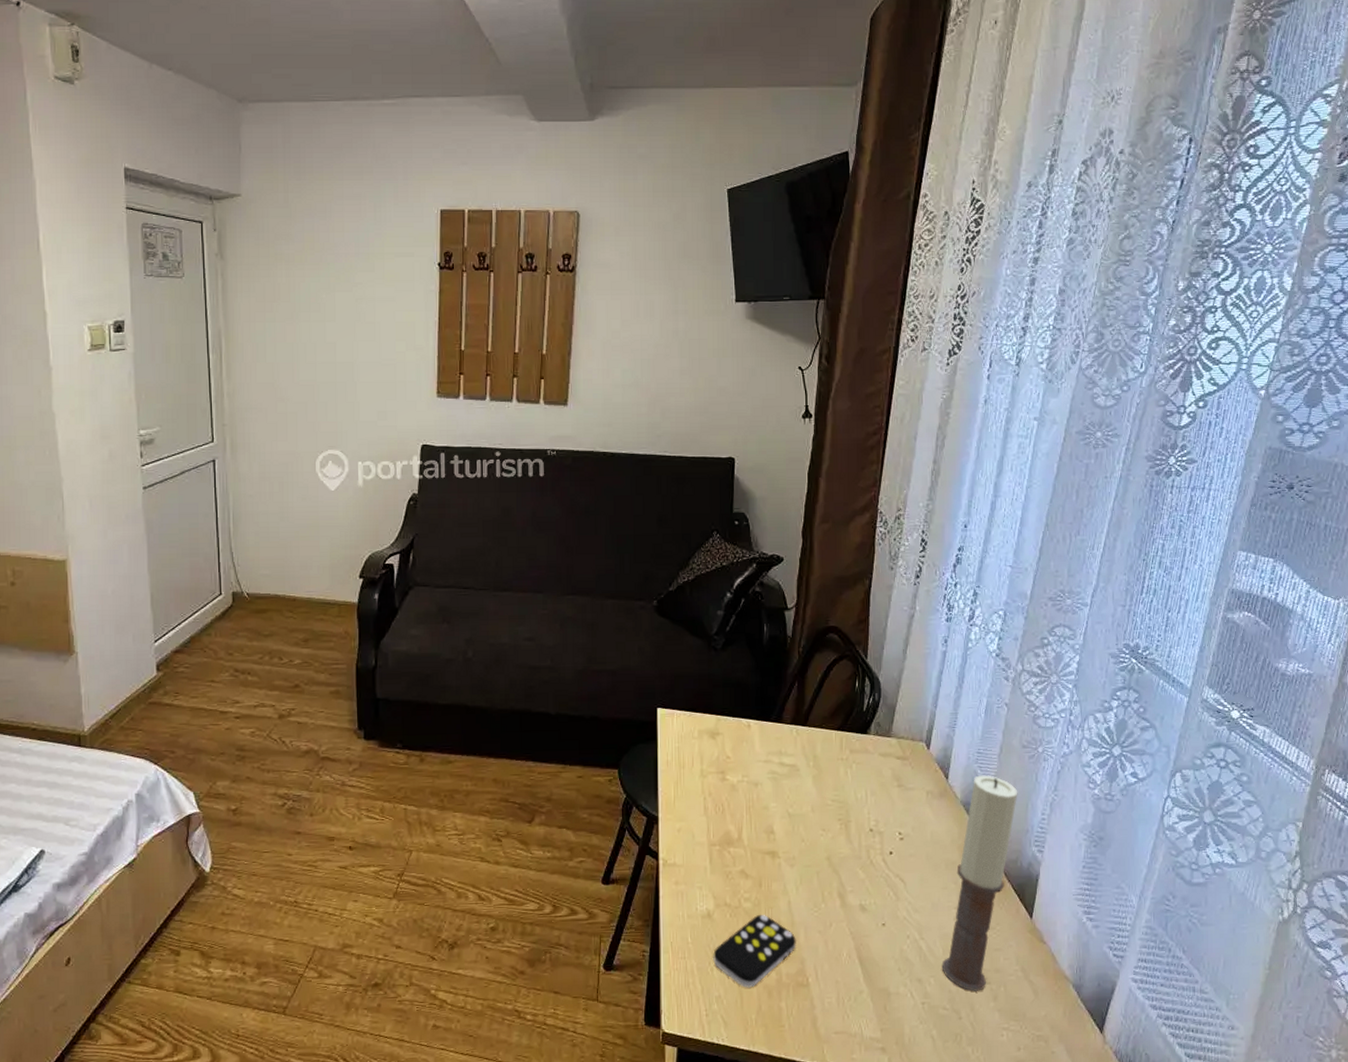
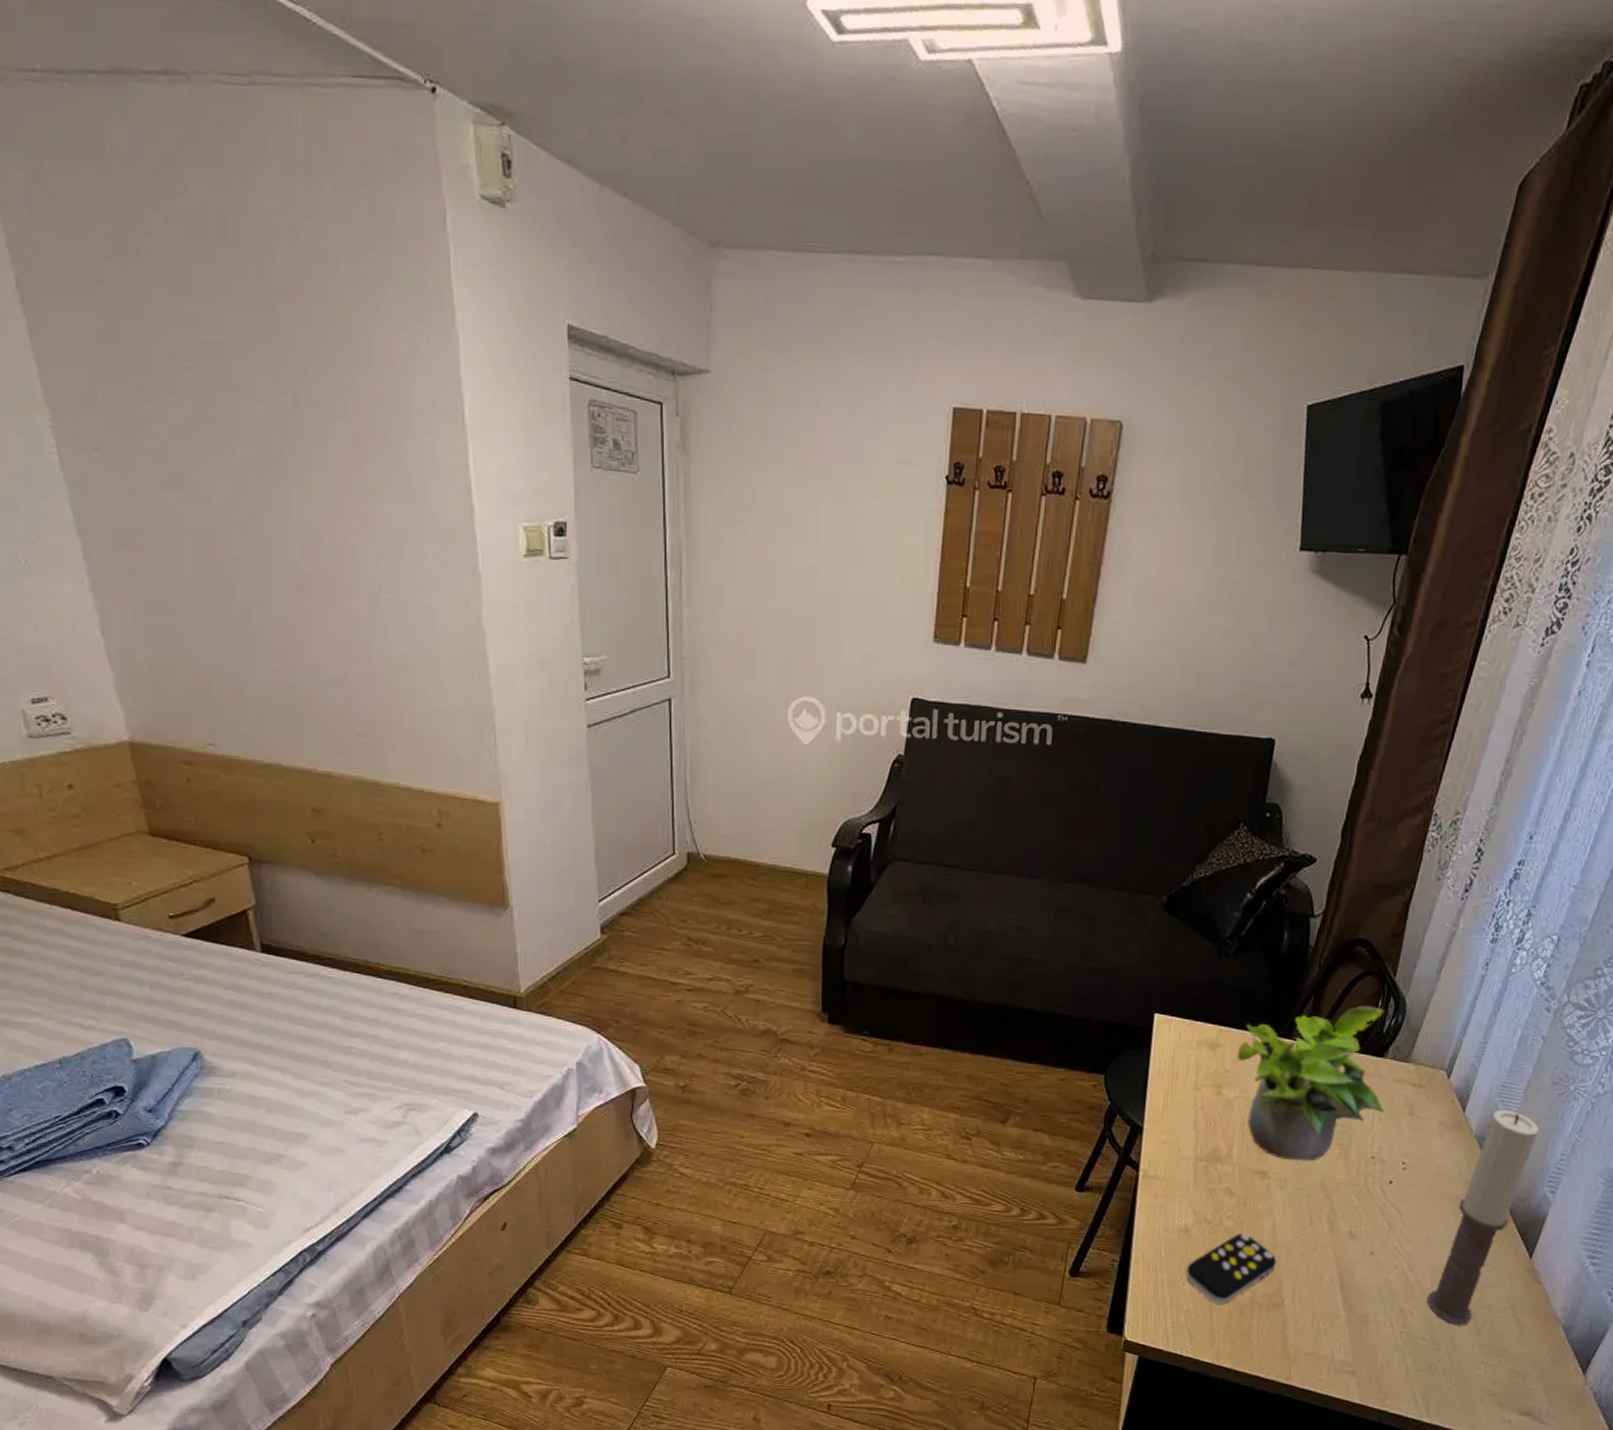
potted plant: none [736,687,876,839] -> present [1237,1005,1385,1161]

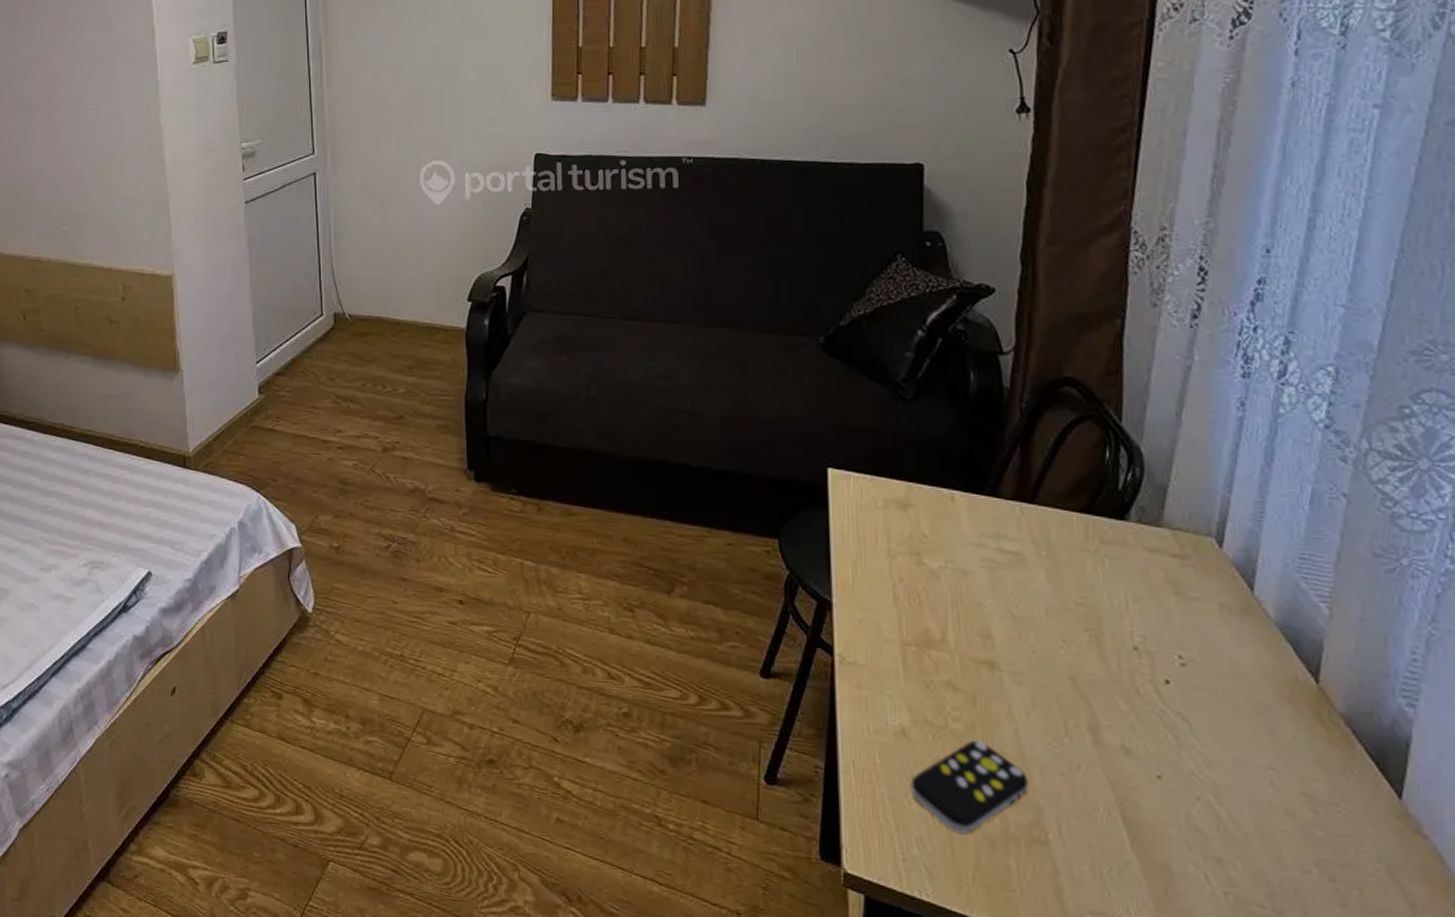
potted plant: present [1237,1005,1385,1161] -> none [935,456,1140,651]
candle: present [1426,1109,1540,1325] -> none [1253,589,1370,890]

